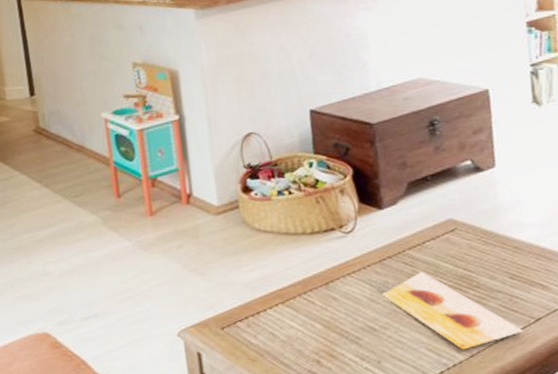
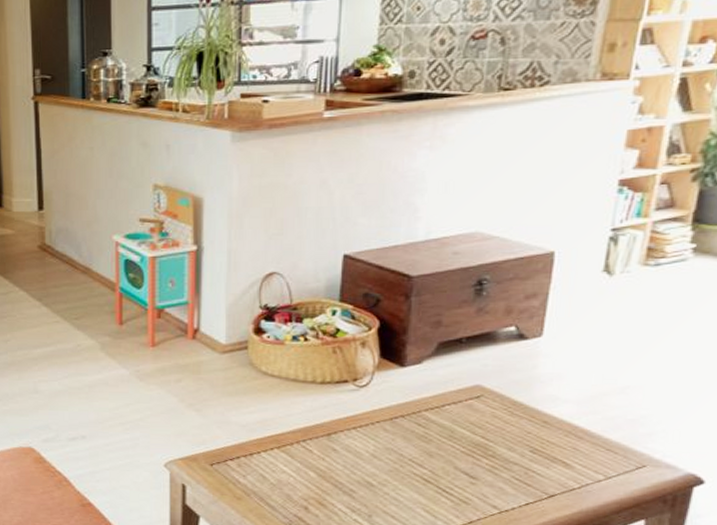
painting: present [381,271,524,350] -> none [385,434,533,516]

